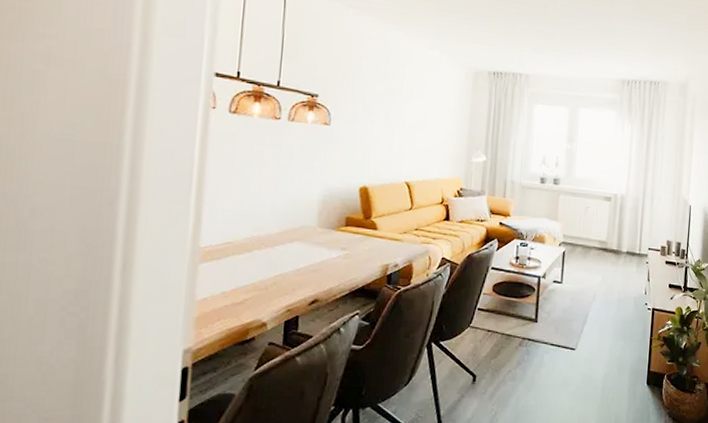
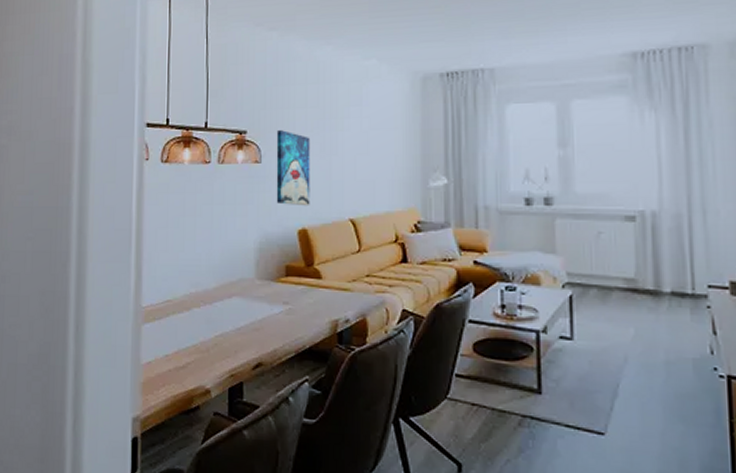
wall art: none [341,98,377,168] -> present [276,130,311,206]

